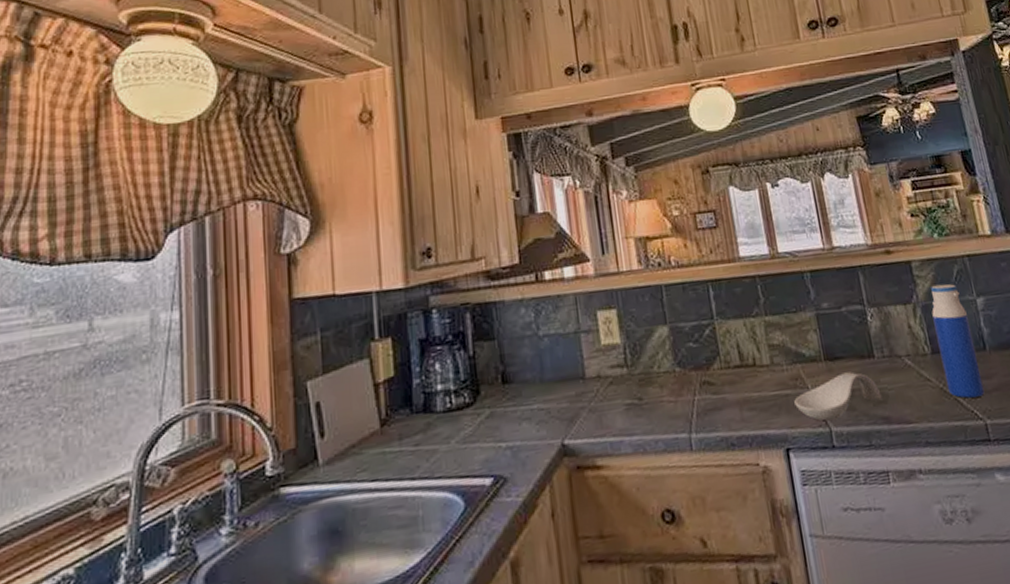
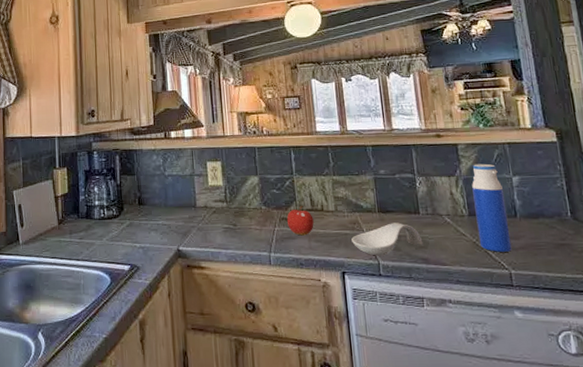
fruit: none [709,362,746,404] -> present [286,206,314,236]

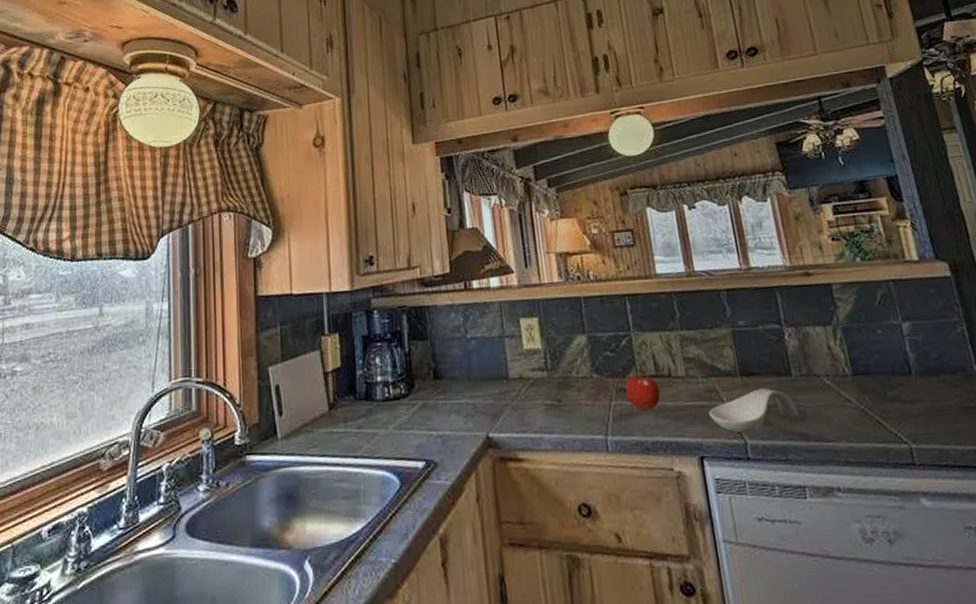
water bottle: present [472,163,512,252] -> none [852,307,910,422]

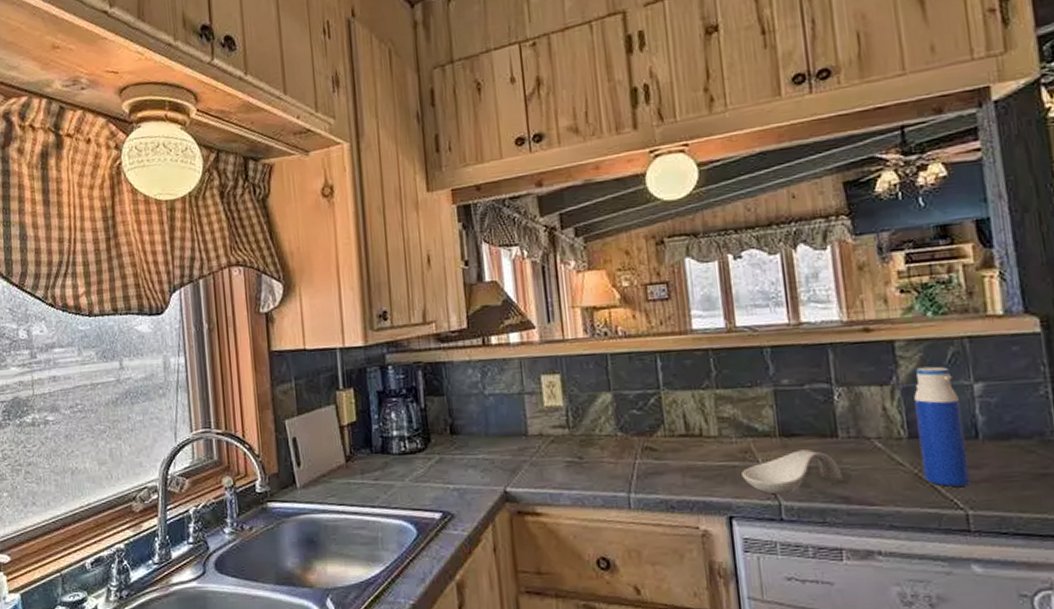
fruit: present [625,371,661,411] -> none [651,430,690,470]
water bottle: none [852,307,910,422] -> present [914,366,970,487]

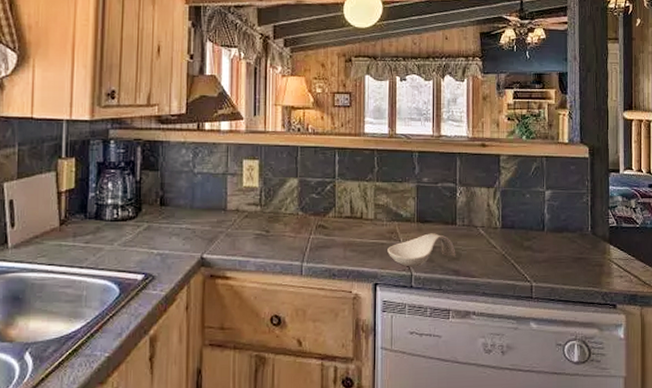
water bottle: present [914,366,970,487] -> none [508,176,536,265]

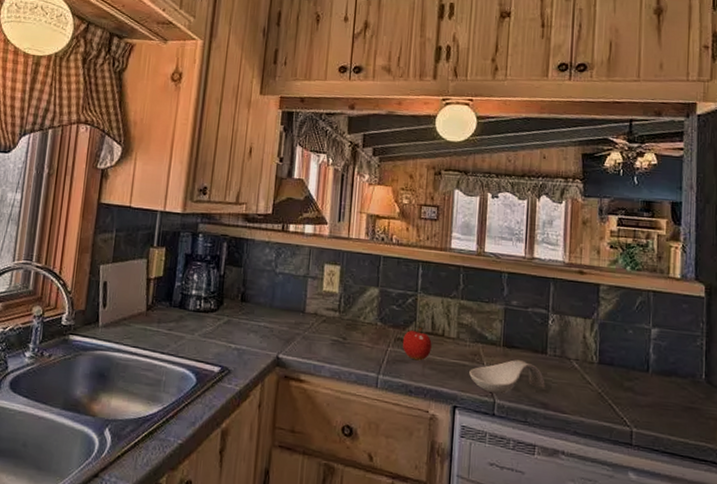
fruit: none [323,213,351,245] -> present [402,328,432,361]

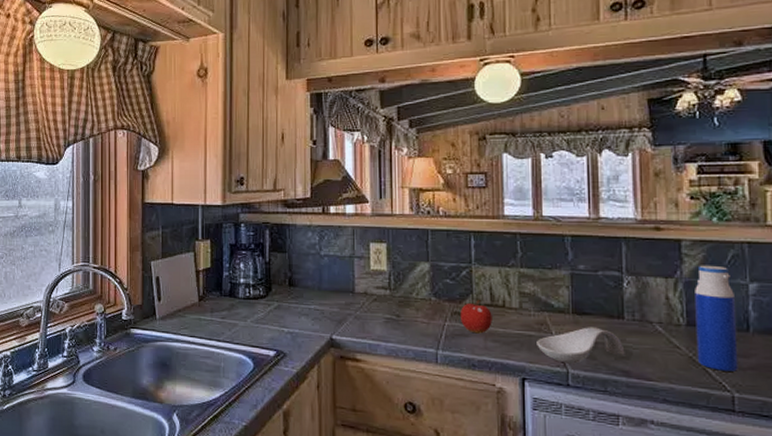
water bottle: none [605,308,640,408] -> present [695,265,738,371]

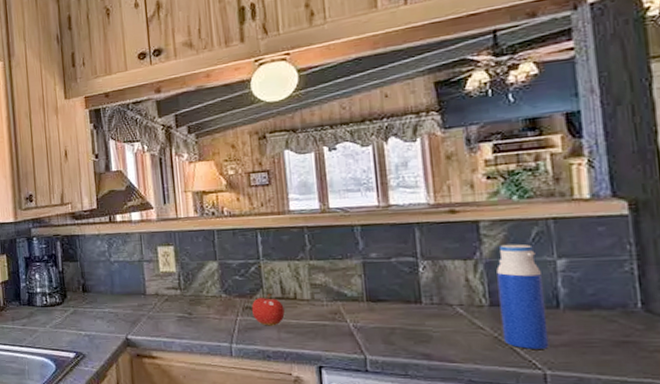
spoon rest: present [537,327,625,364] -> none [331,313,425,350]

